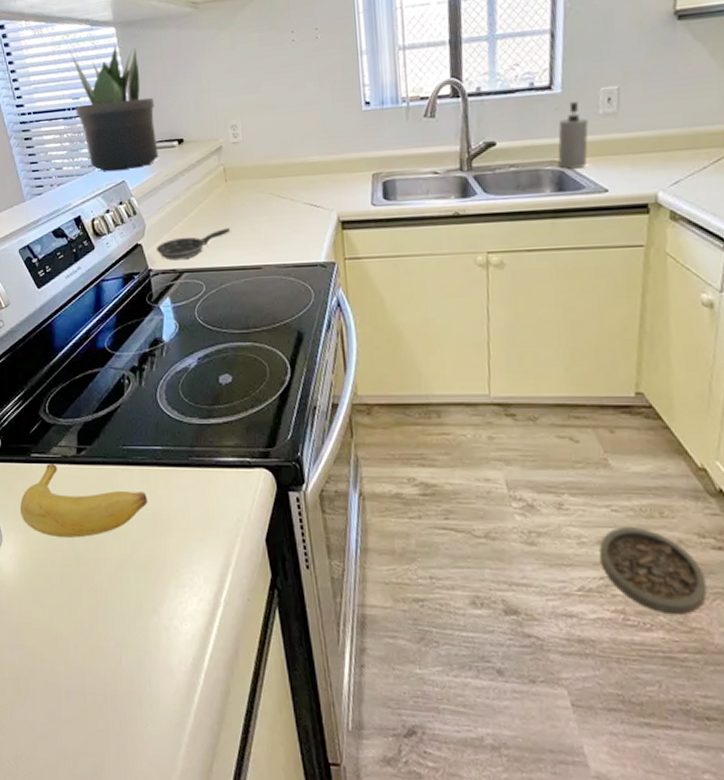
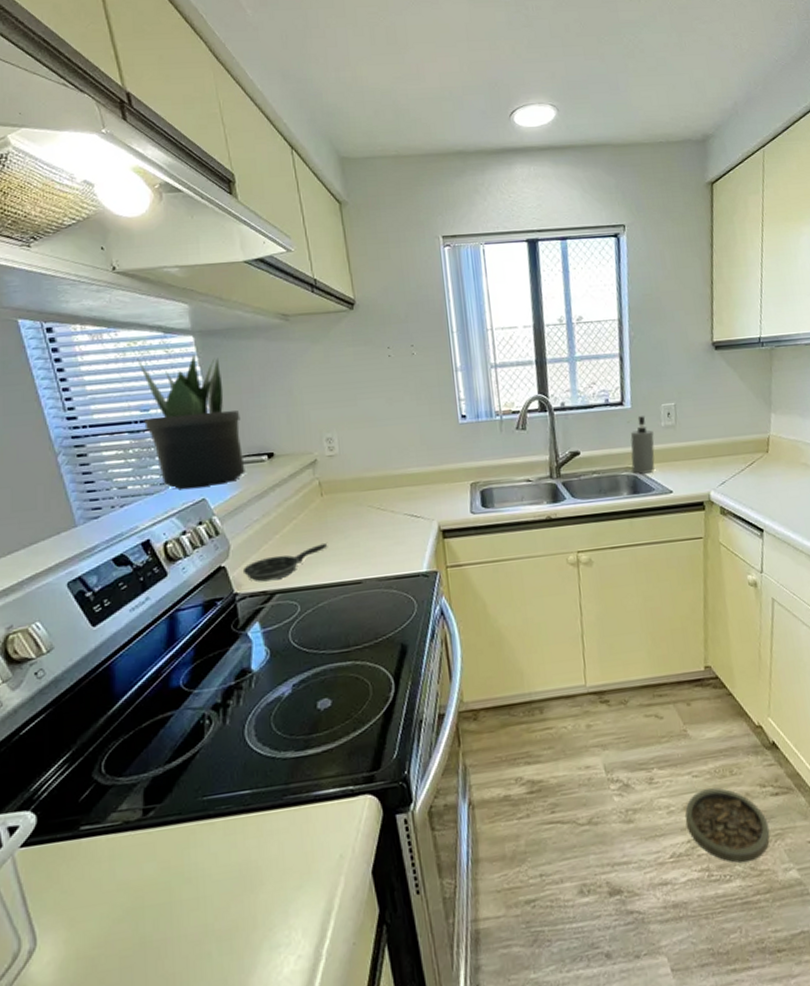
banana: present [20,464,148,538] -> none [64,833,235,925]

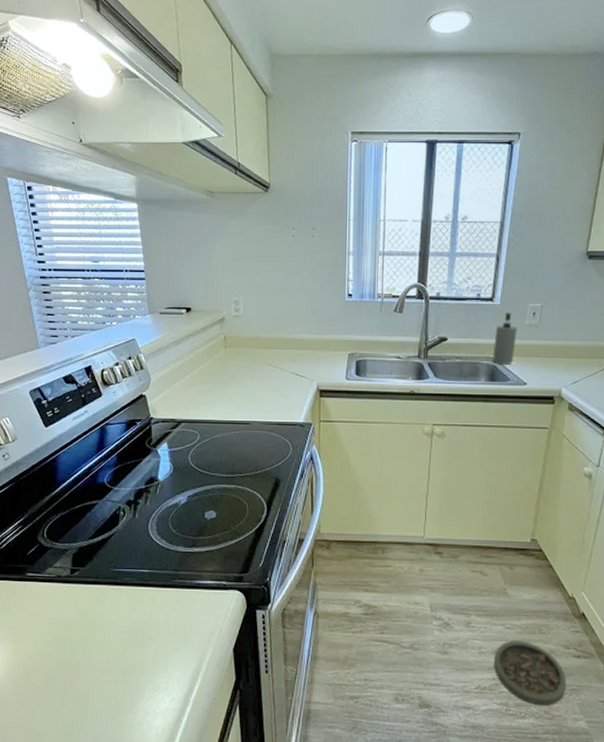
planter: present [137,354,245,489] -> none [92,217,168,329]
frying pan: present [242,544,328,582] -> none [158,388,226,412]

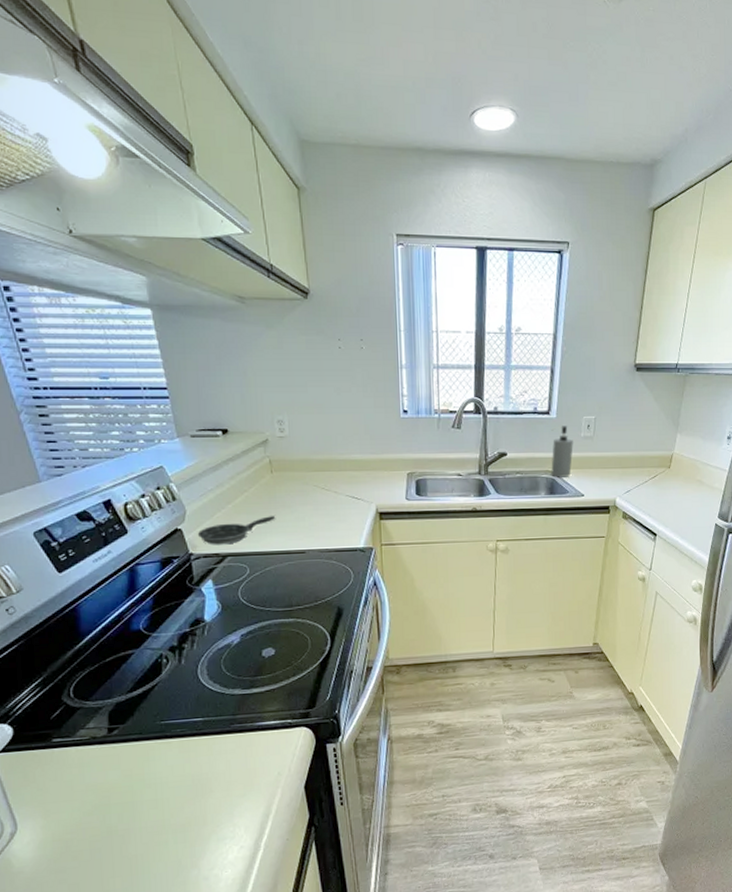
frying pan: none [158,388,226,412] -> present [197,516,276,545]
pet bowl: present [494,640,567,706] -> none [564,738,629,795]

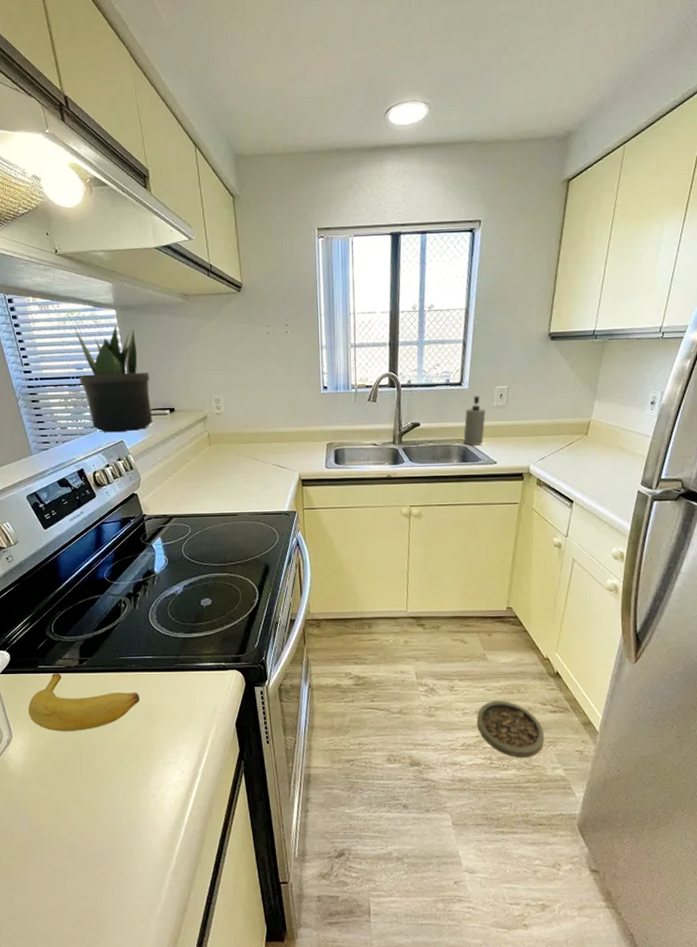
banana: none [39,746,188,816] -> present [28,673,141,731]
planter: none [95,325,201,455] -> present [73,325,153,432]
frying pan: present [197,516,276,545] -> none [149,483,213,508]
pet bowl: none [564,738,629,795] -> present [477,700,545,758]

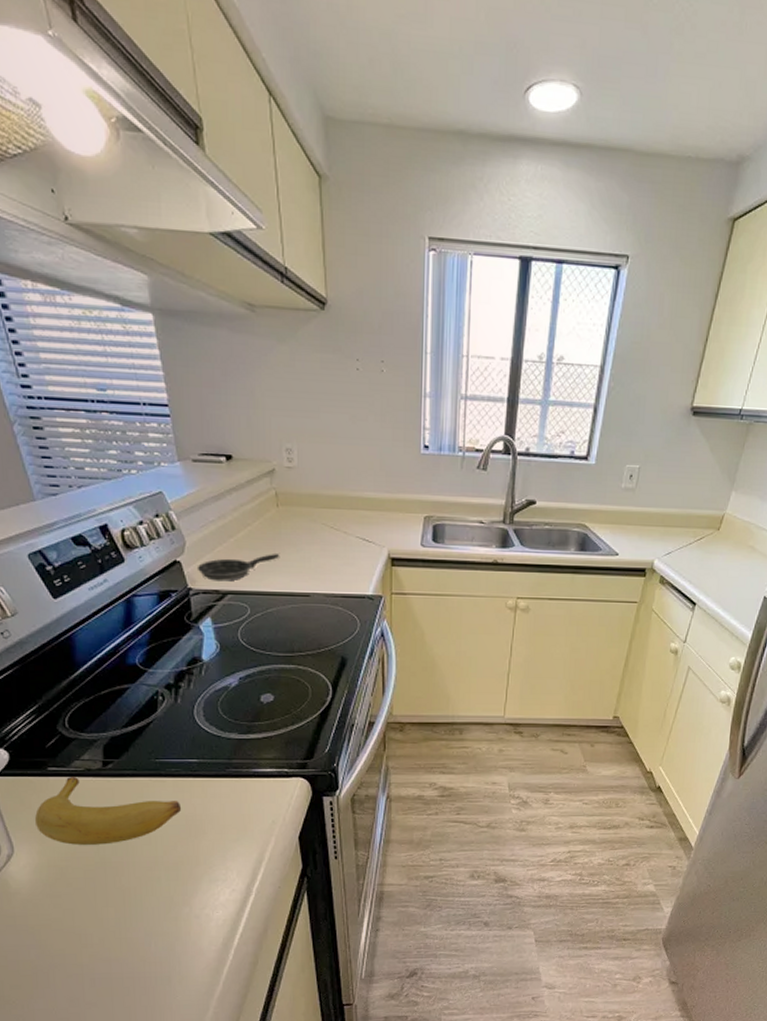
planter: present [73,325,153,432] -> none [92,329,203,480]
frying pan: none [149,483,213,508] -> present [197,554,280,582]
soap dispenser: present [463,396,486,446] -> none [584,474,612,533]
pet bowl: present [477,700,545,758] -> none [570,815,639,874]

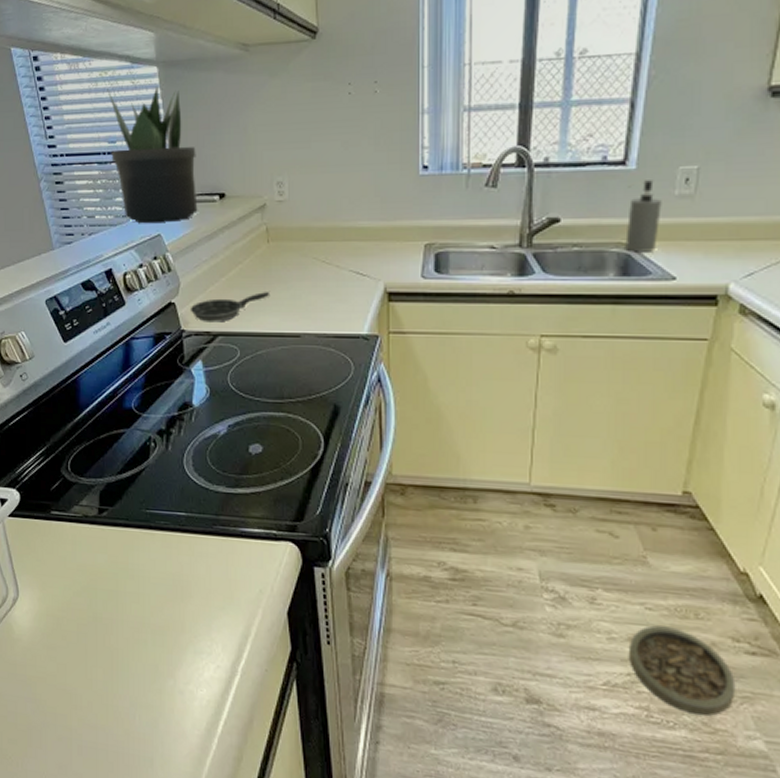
banana: present [35,777,182,845] -> none [38,522,169,598]
planter: none [92,329,203,480] -> present [107,86,198,223]
pet bowl: none [570,815,639,874] -> present [630,625,736,716]
soap dispenser: none [584,474,612,533] -> present [625,180,662,252]

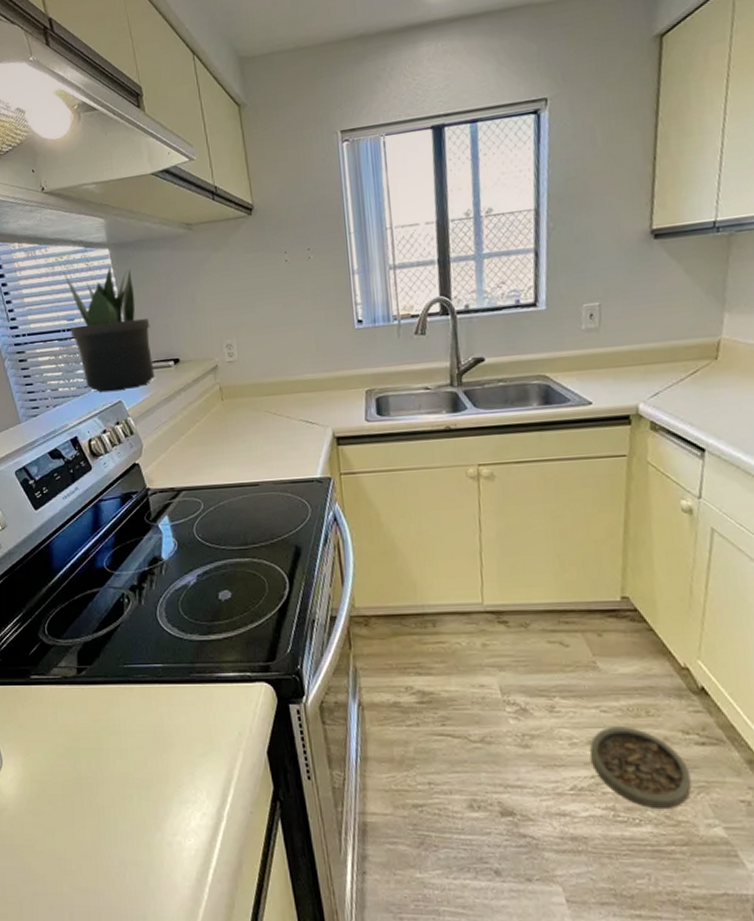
frying pan: present [190,292,270,322] -> none [153,446,228,479]
soap dispenser: present [625,180,662,252] -> none [540,318,572,383]

